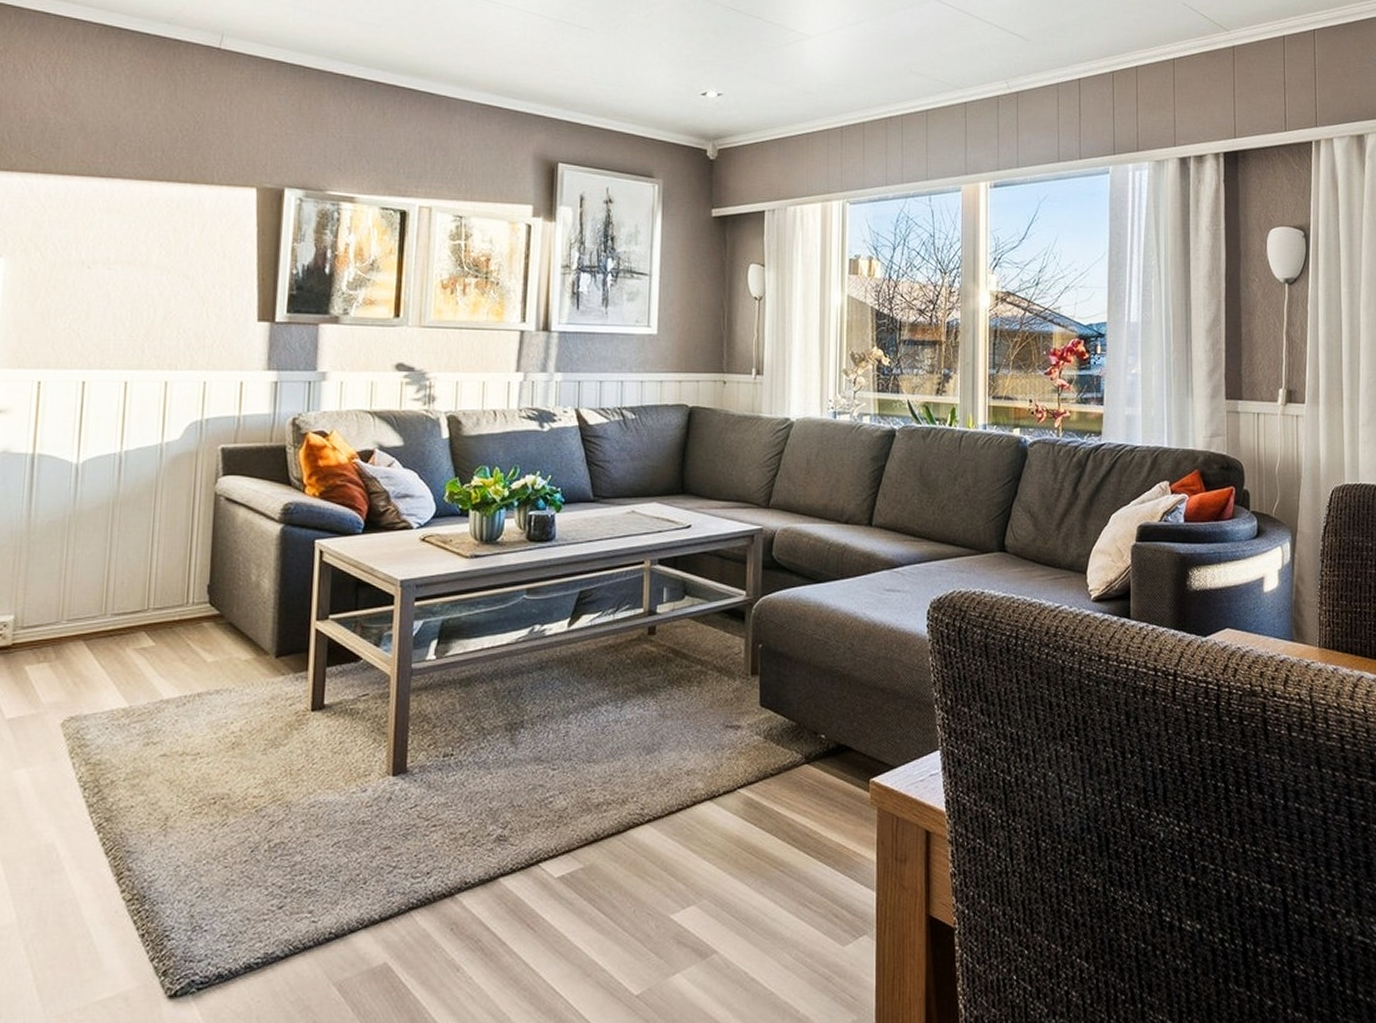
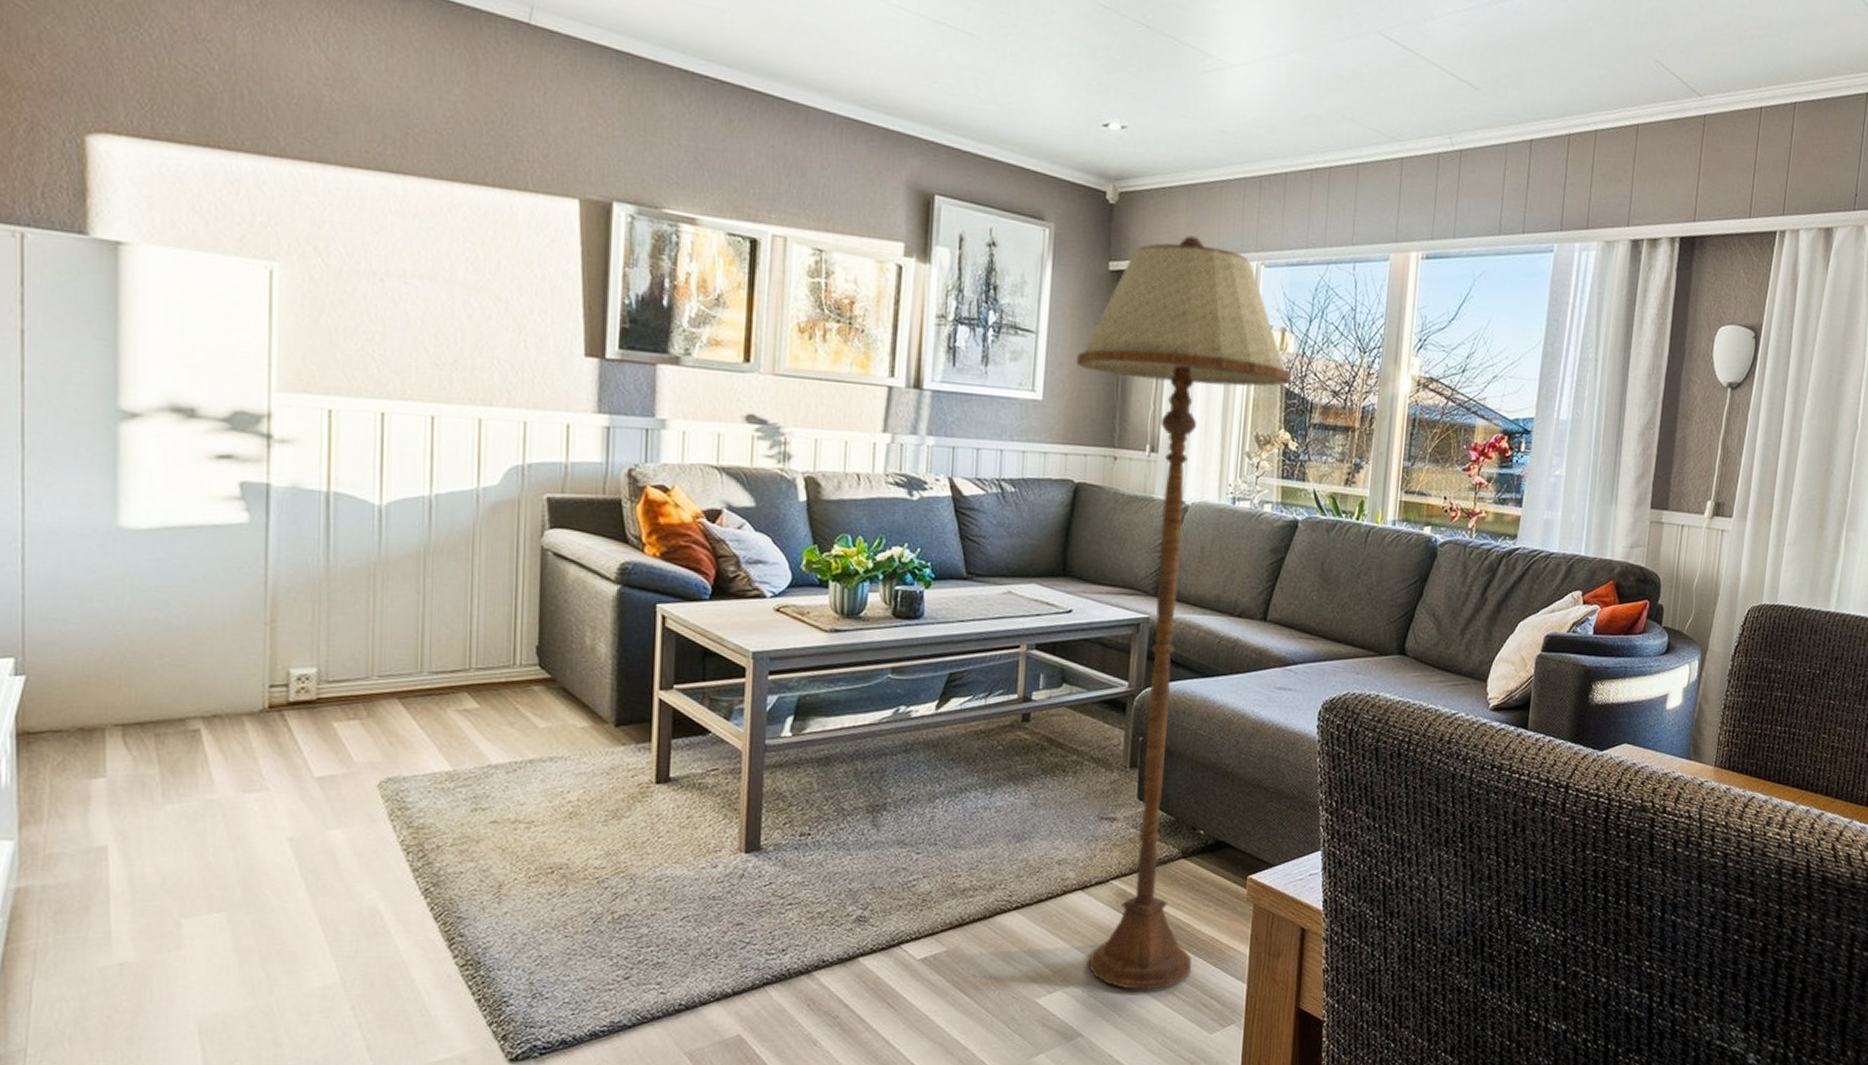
floor lamp: none [687,182,880,902] -> present [1077,235,1292,990]

